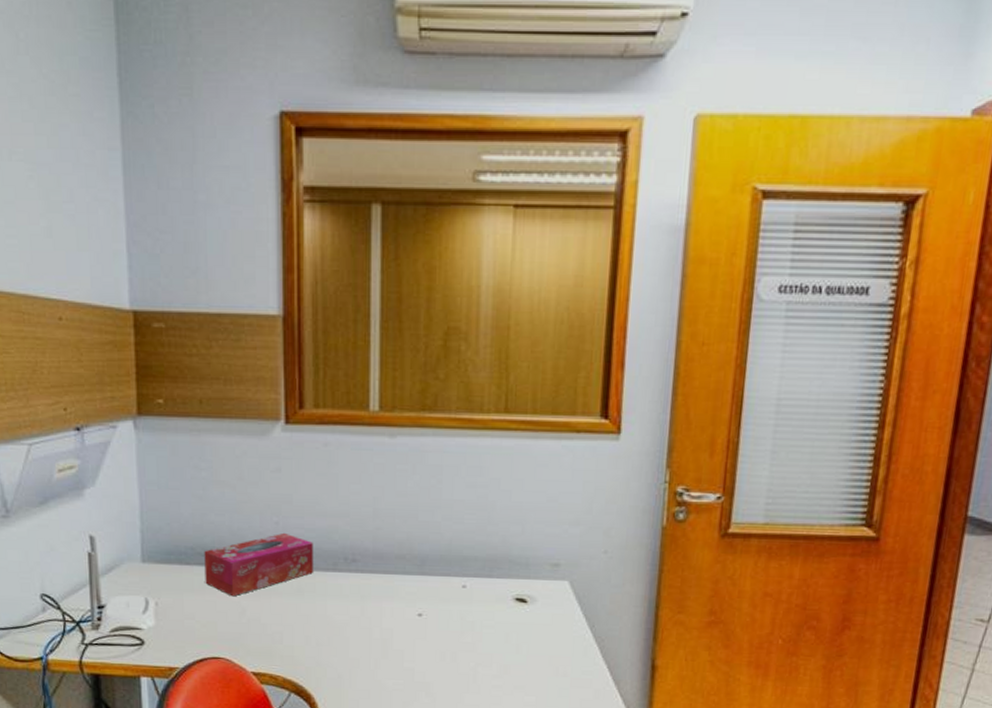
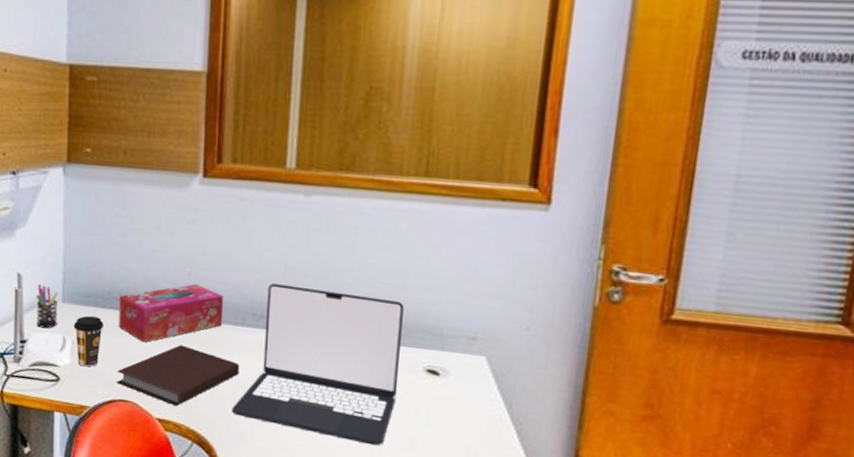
pen holder: none [112,545,138,591] -> present [36,284,58,329]
coffee cup: none [156,574,189,627] -> present [73,316,103,367]
notebook: none [206,596,334,657] -> present [117,344,240,406]
laptop: none [328,527,491,676] -> present [231,283,404,446]

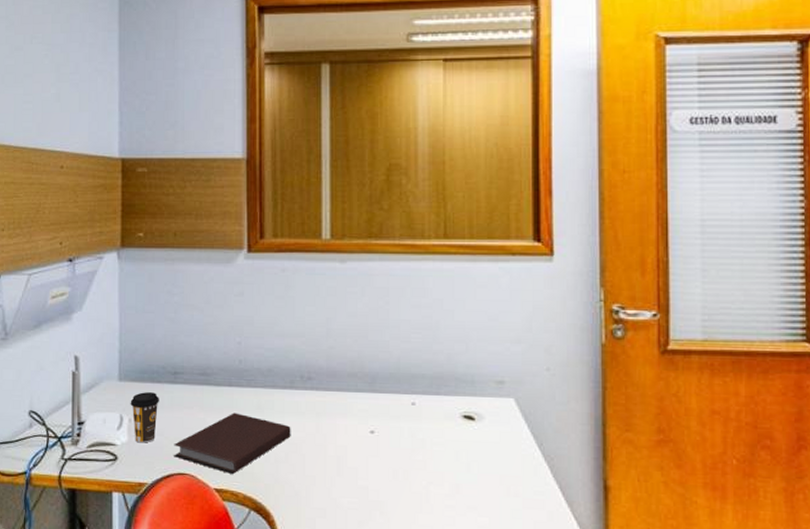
pen holder: present [36,284,58,329] -> none [93,365,114,408]
tissue box: present [119,283,223,343] -> none [174,352,272,414]
laptop: present [231,283,404,446] -> none [286,346,439,495]

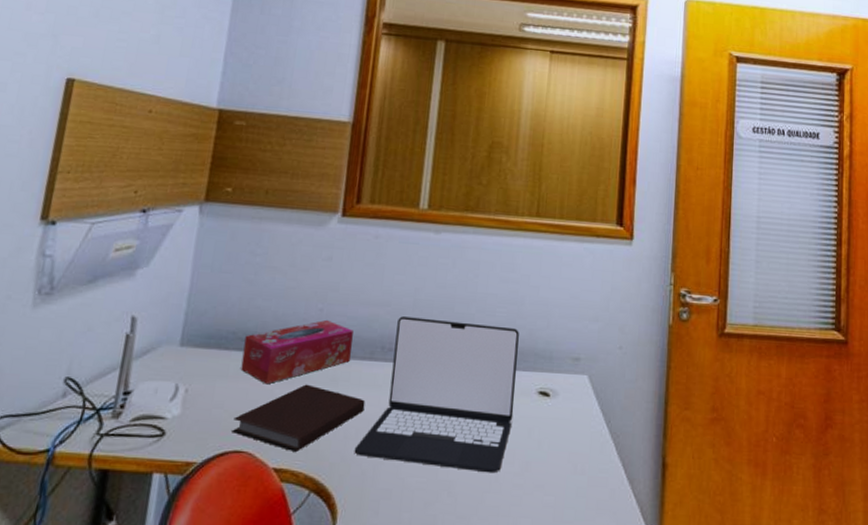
coffee cup: present [130,392,159,443] -> none [189,359,224,417]
tissue box: none [174,352,272,414] -> present [241,319,354,385]
laptop: none [286,346,439,495] -> present [354,316,519,474]

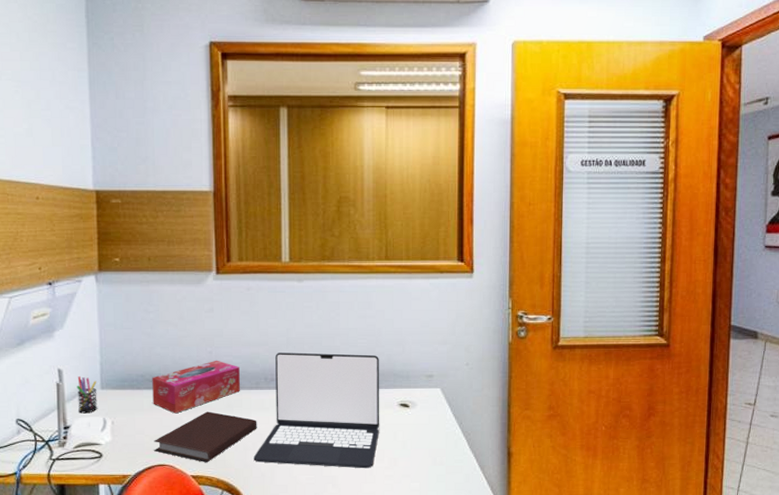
pen holder: none [146,327,177,376] -> present [76,376,98,414]

